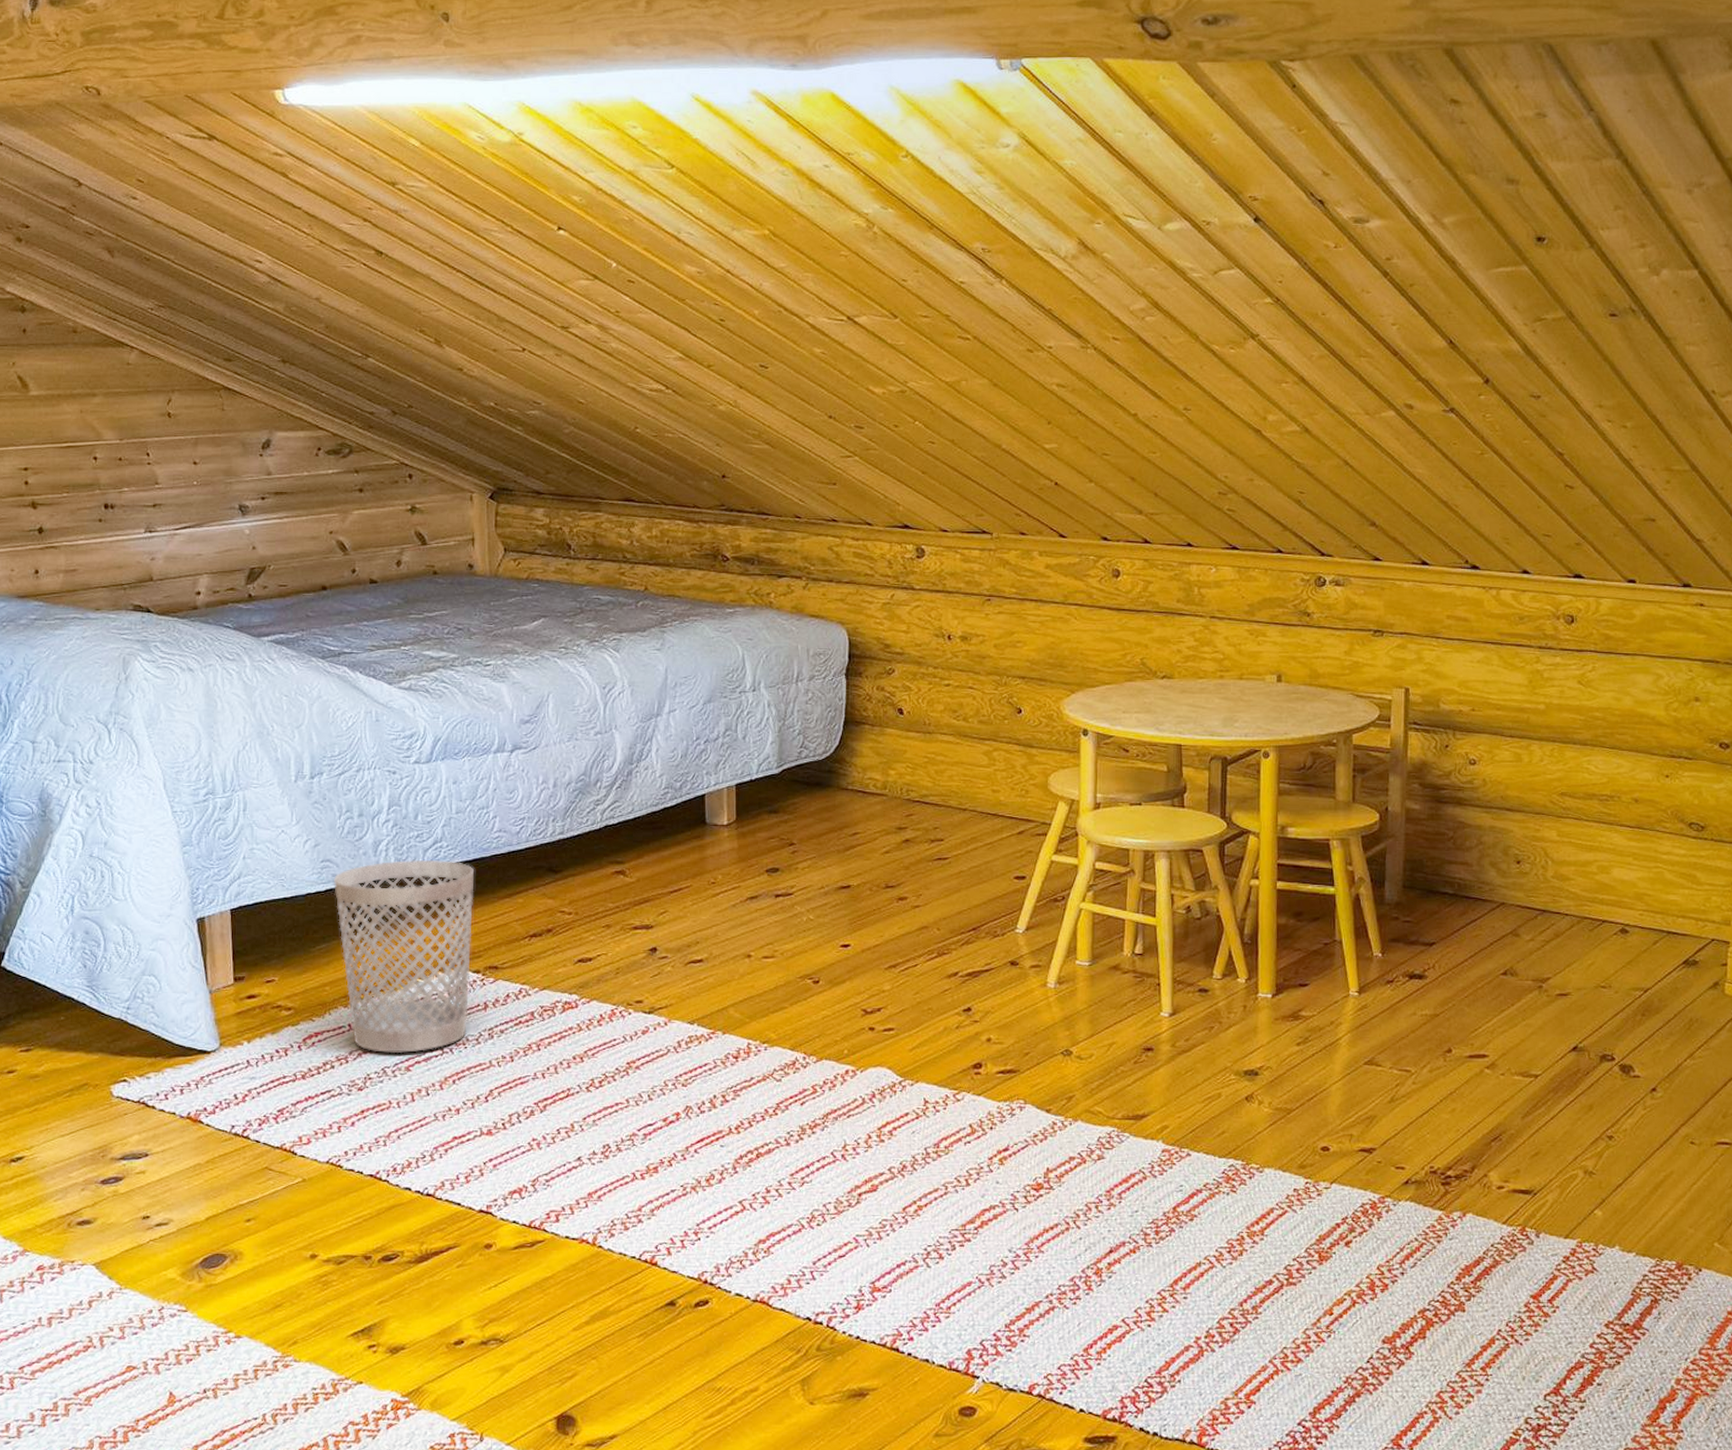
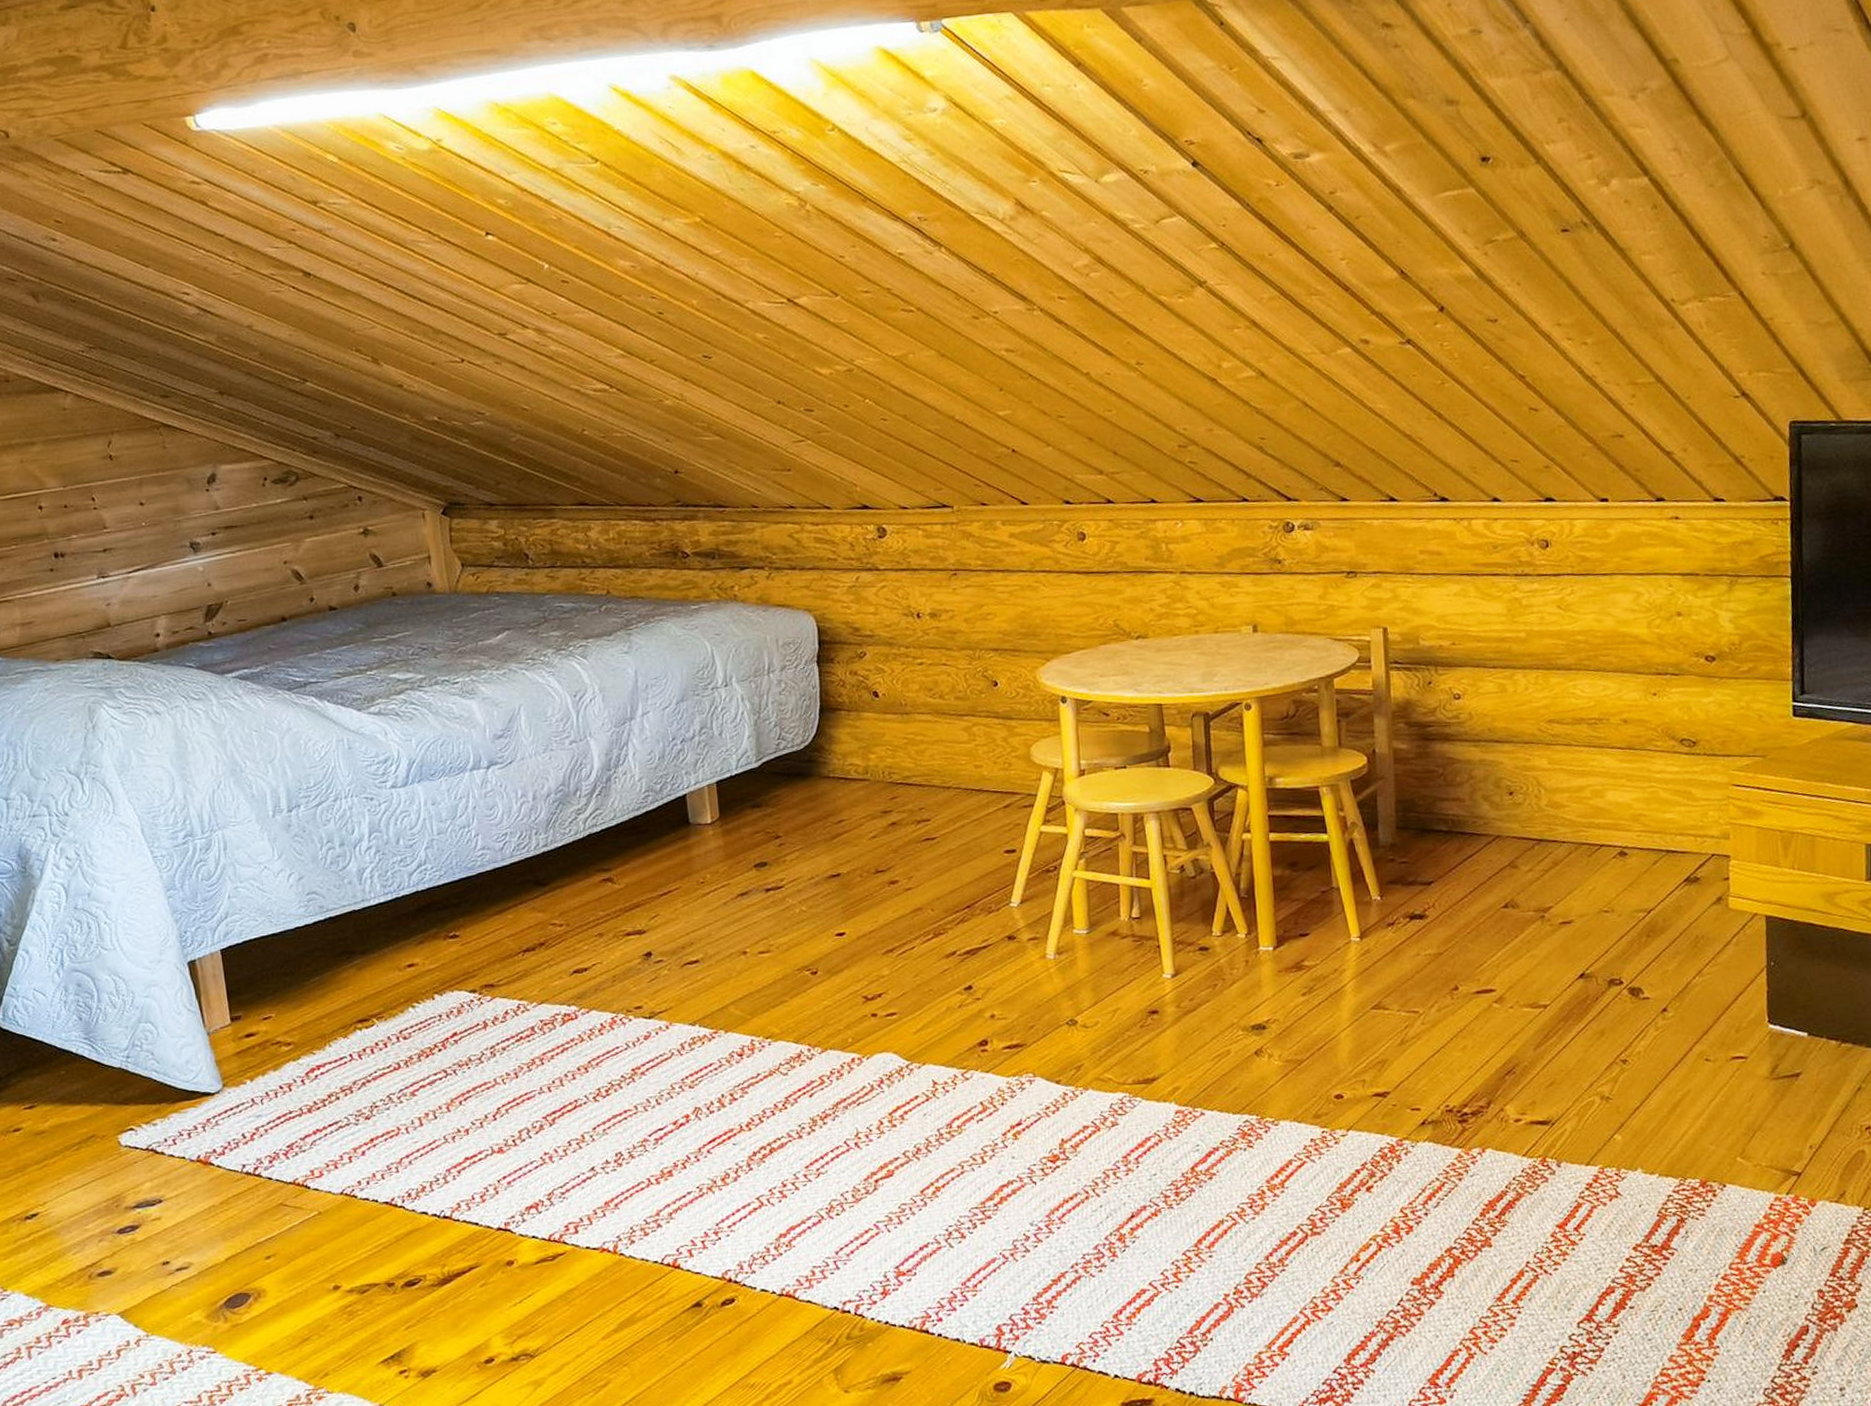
wastebasket: present [334,859,475,1053] -> none [321,883,469,1080]

